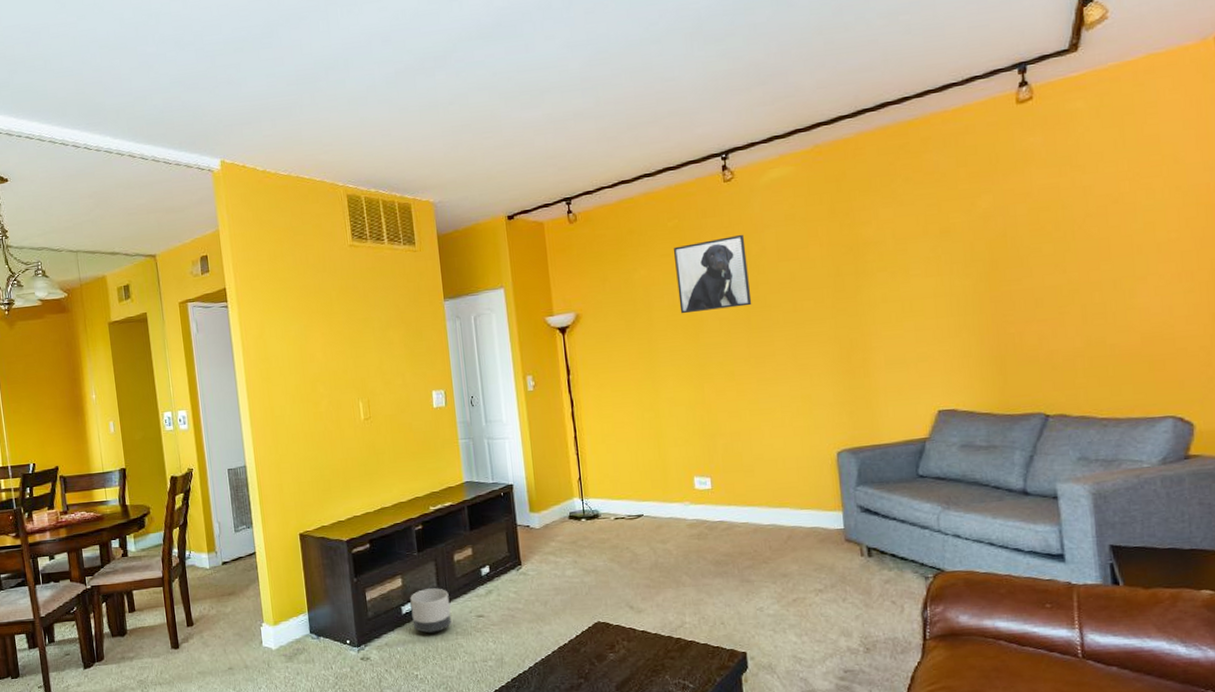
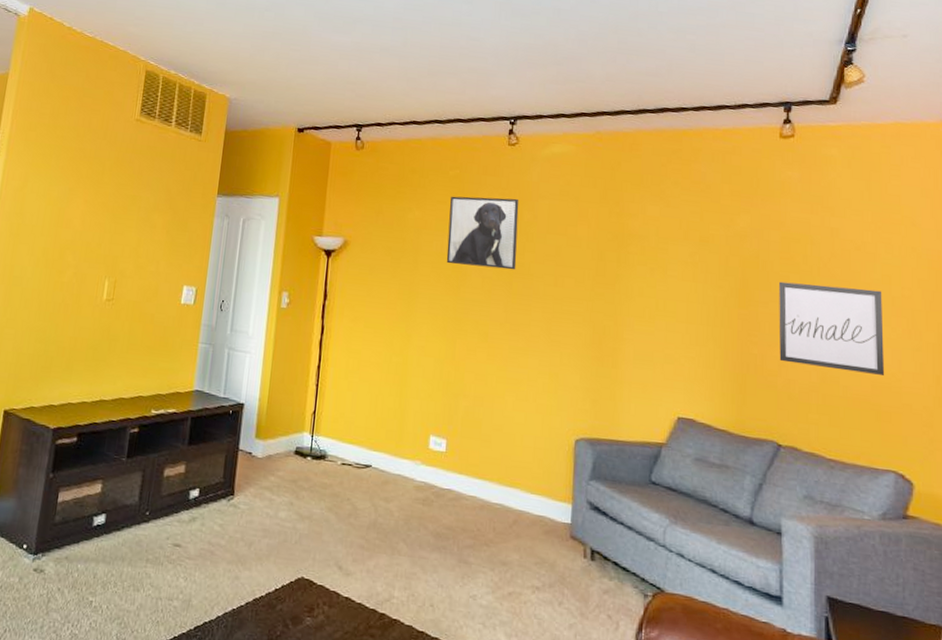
planter: present [410,588,452,634] -> none [101,501,149,556]
wall art: none [1031,240,1155,335] -> present [779,281,885,375]

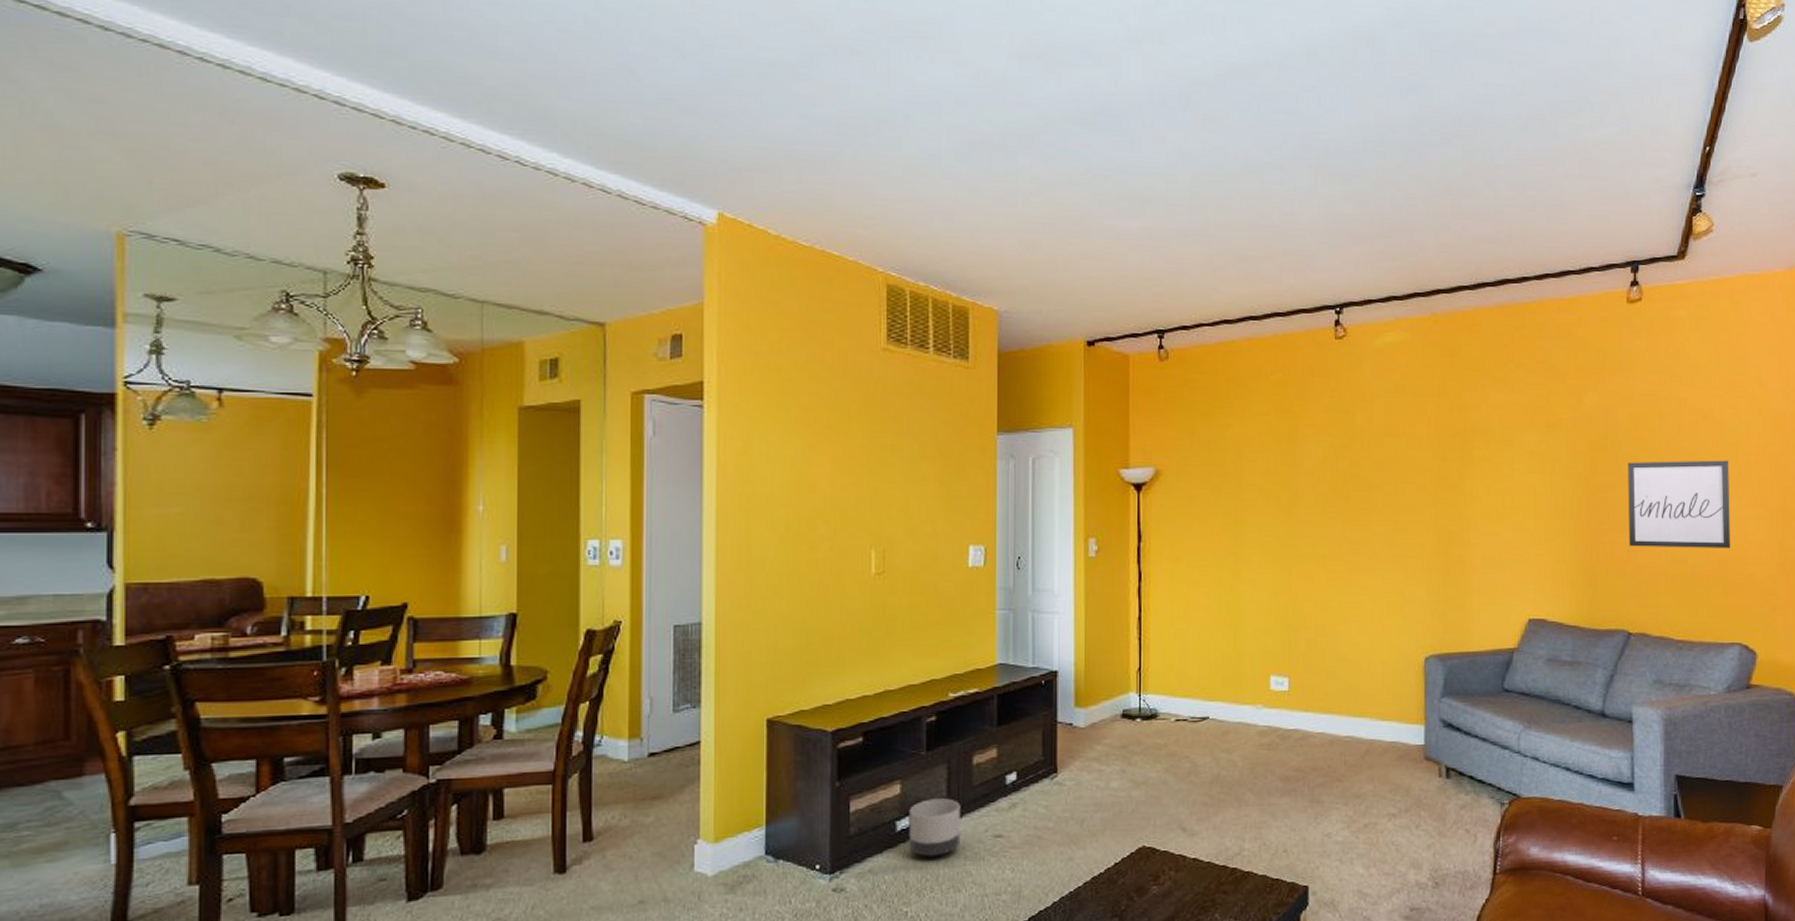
planter: none [101,501,149,556] -> present [909,798,961,858]
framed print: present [446,196,519,270] -> none [1273,400,1352,484]

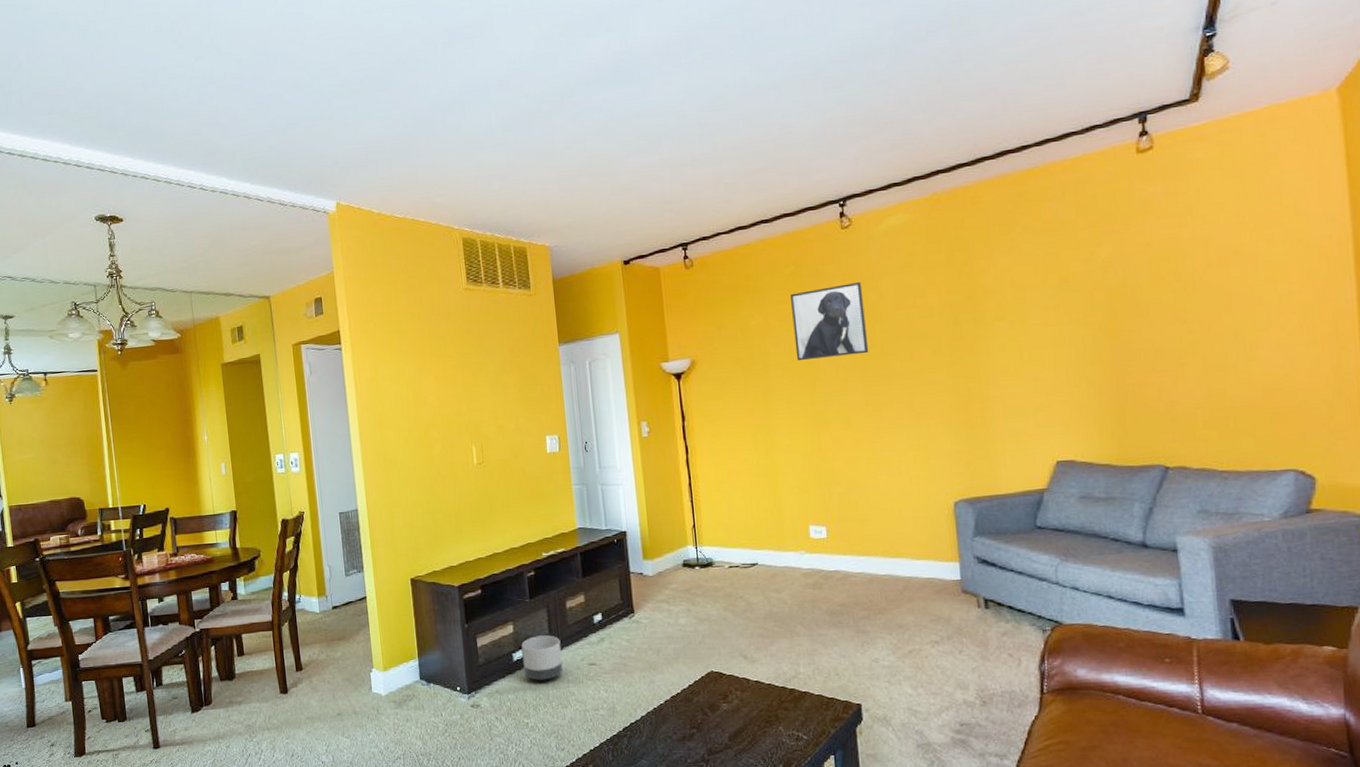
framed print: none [1273,400,1352,484] -> present [789,281,869,361]
wall art: present [1628,460,1731,548] -> none [1151,291,1277,386]

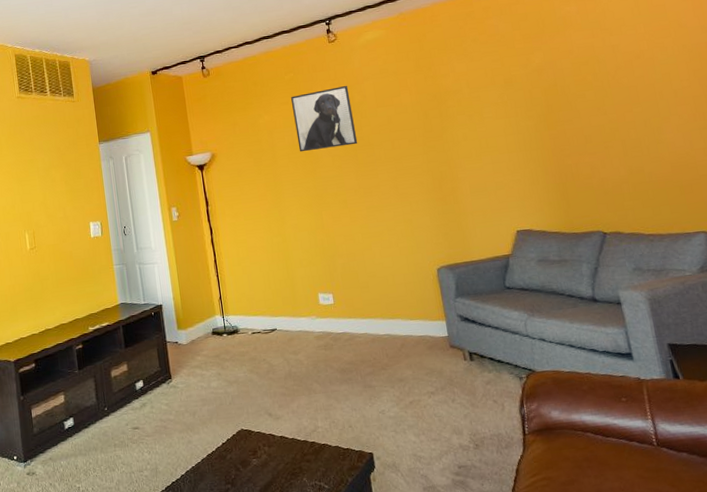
planter: present [521,635,563,681] -> none [72,403,110,447]

